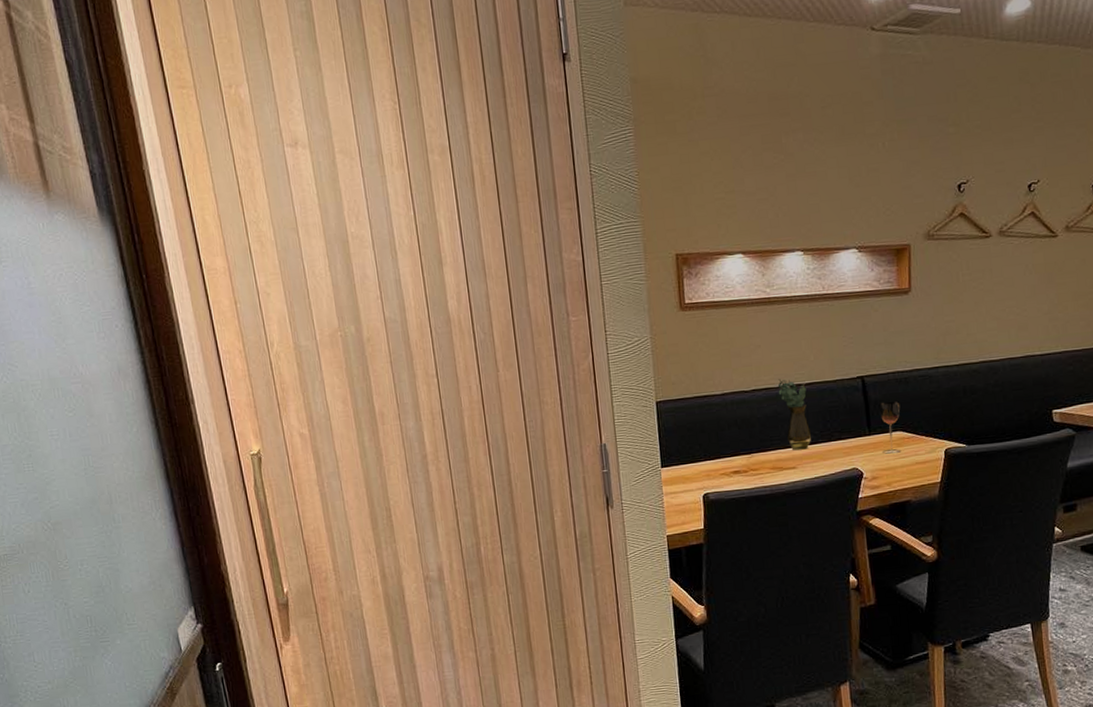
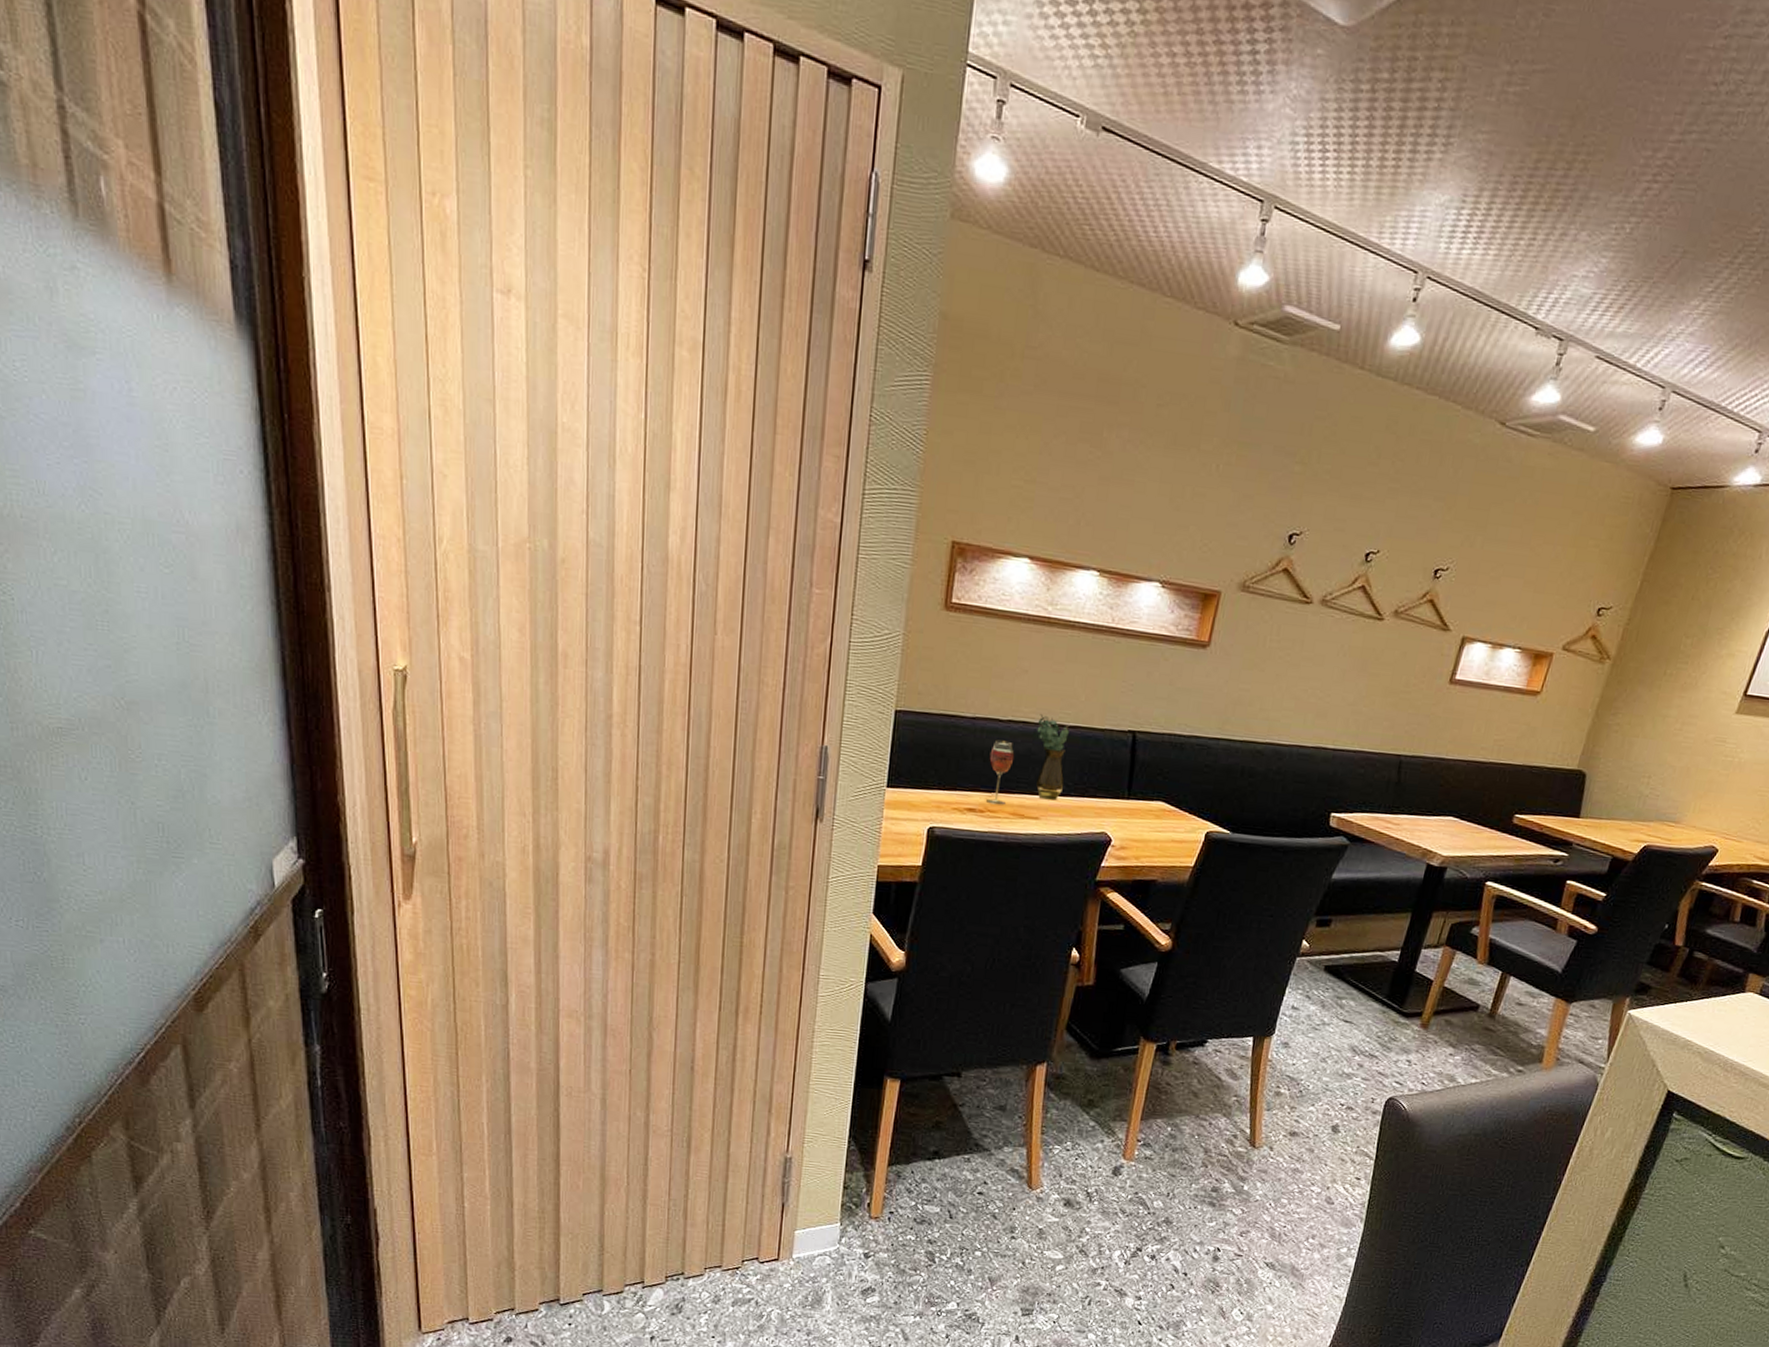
wineglass: none [742,407,766,464] -> present [985,739,1015,806]
wineglass: present [878,401,902,454] -> none [1138,765,1170,825]

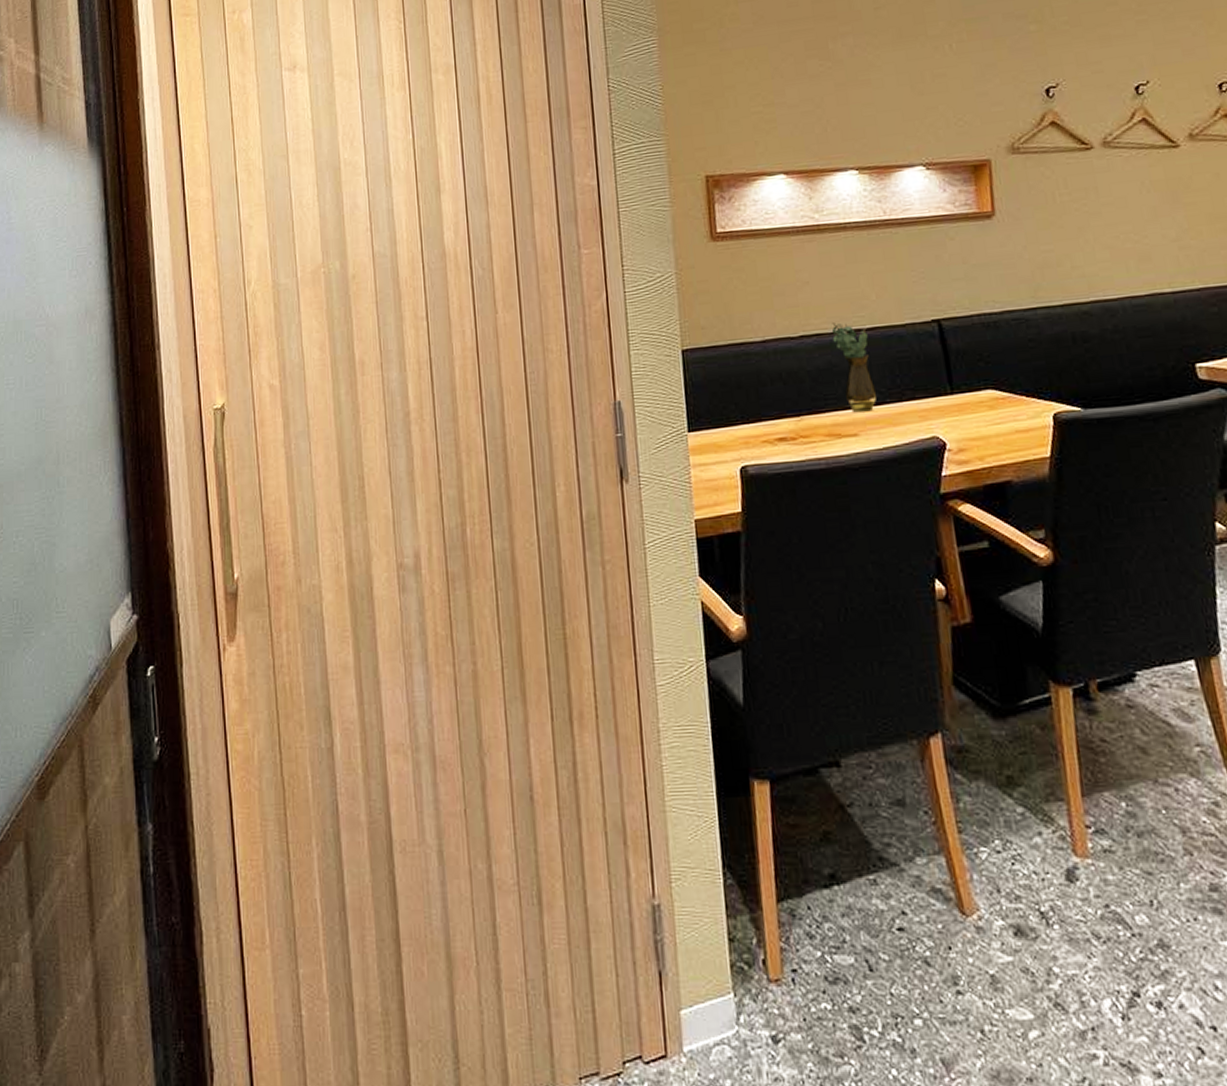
wineglass: present [985,739,1015,806] -> none [788,357,819,429]

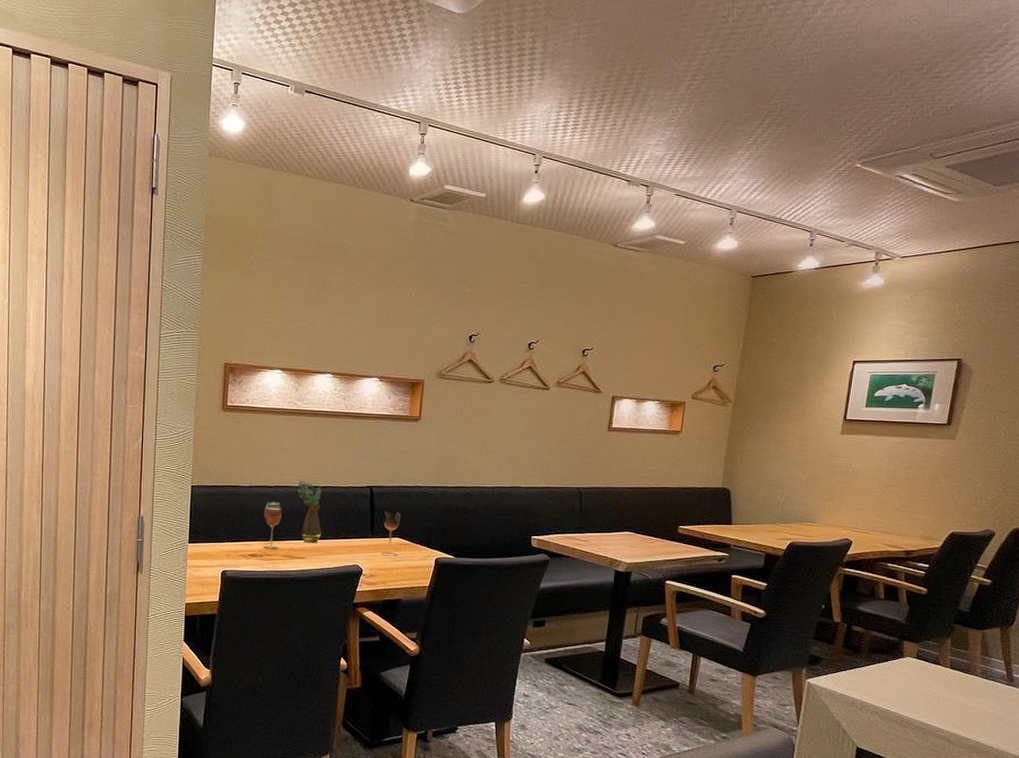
wineglass: none [788,357,819,429] -> present [263,501,283,550]
wineglass: none [961,351,996,419] -> present [382,510,401,556]

